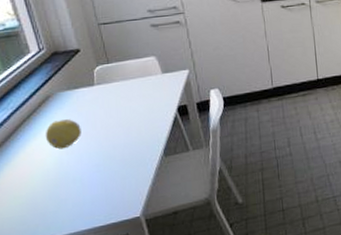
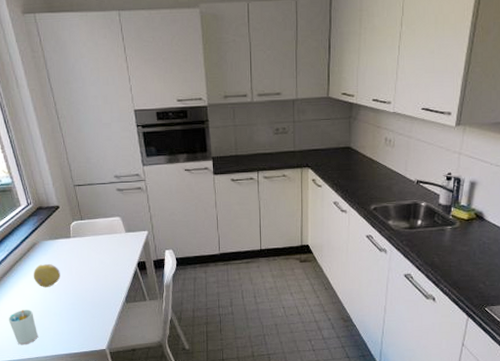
cup: none [10,179,52,227] -> present [8,310,39,346]

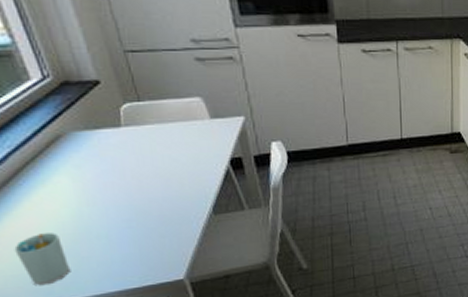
fruit: present [33,264,61,288] -> none [56,165,106,200]

